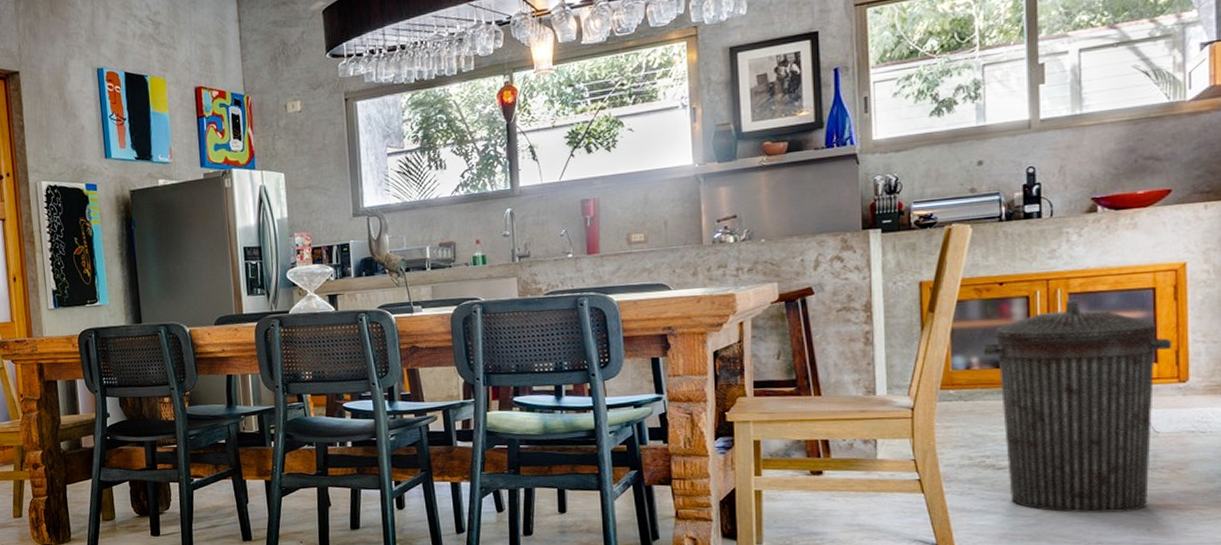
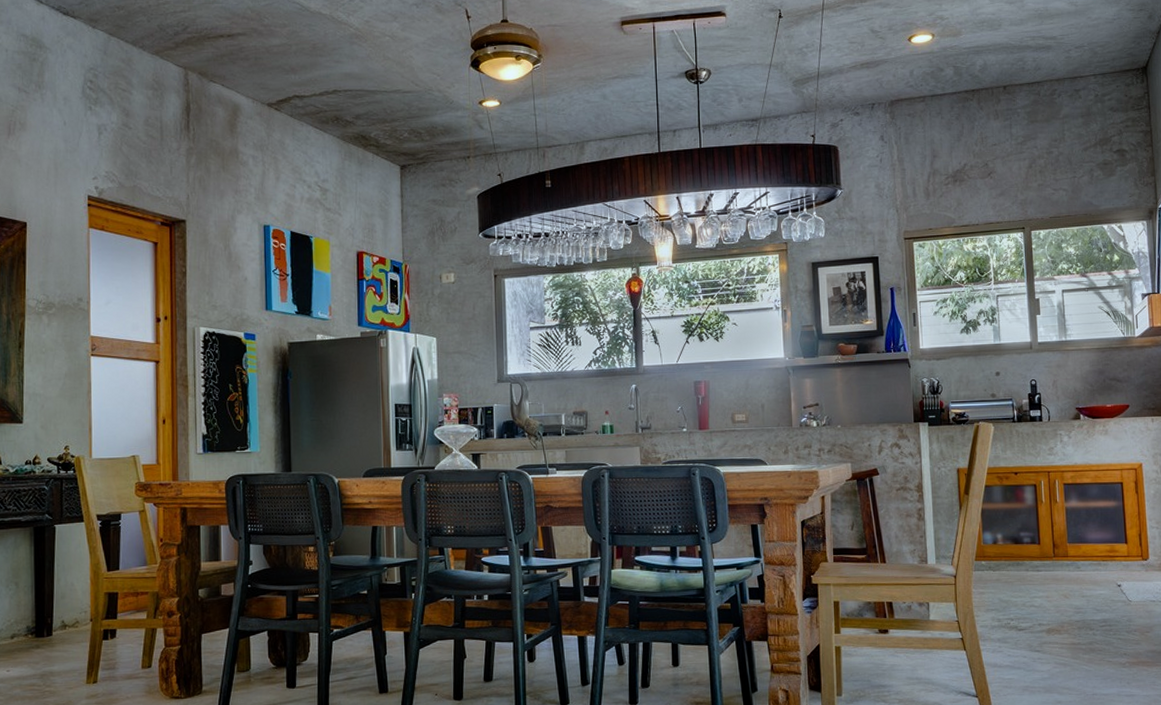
trash can: present [983,300,1173,514] -> none [1005,489,1137,669]

